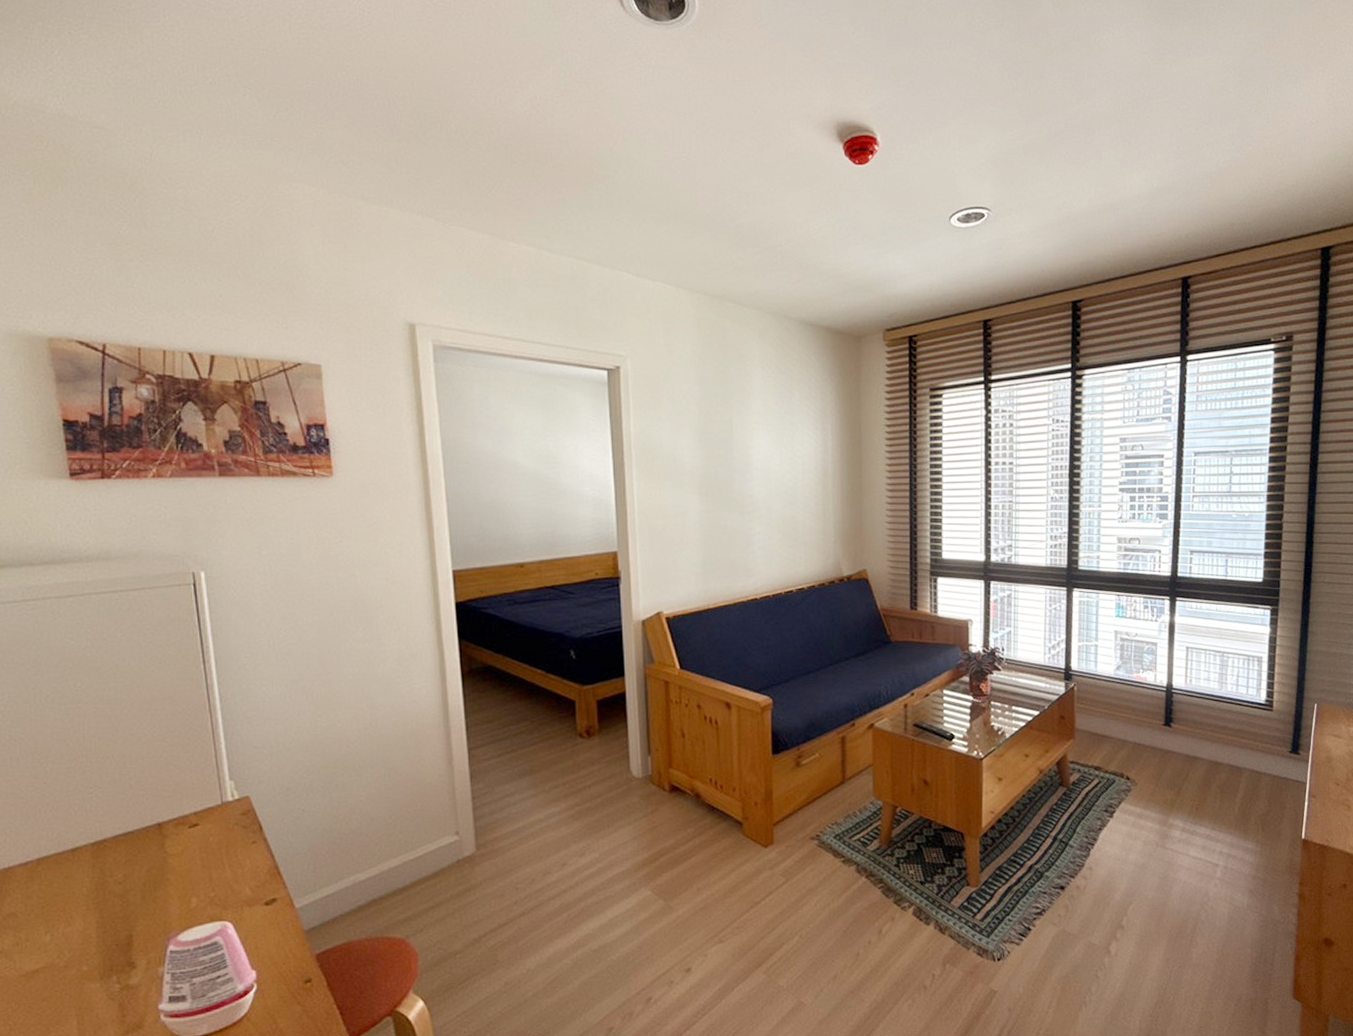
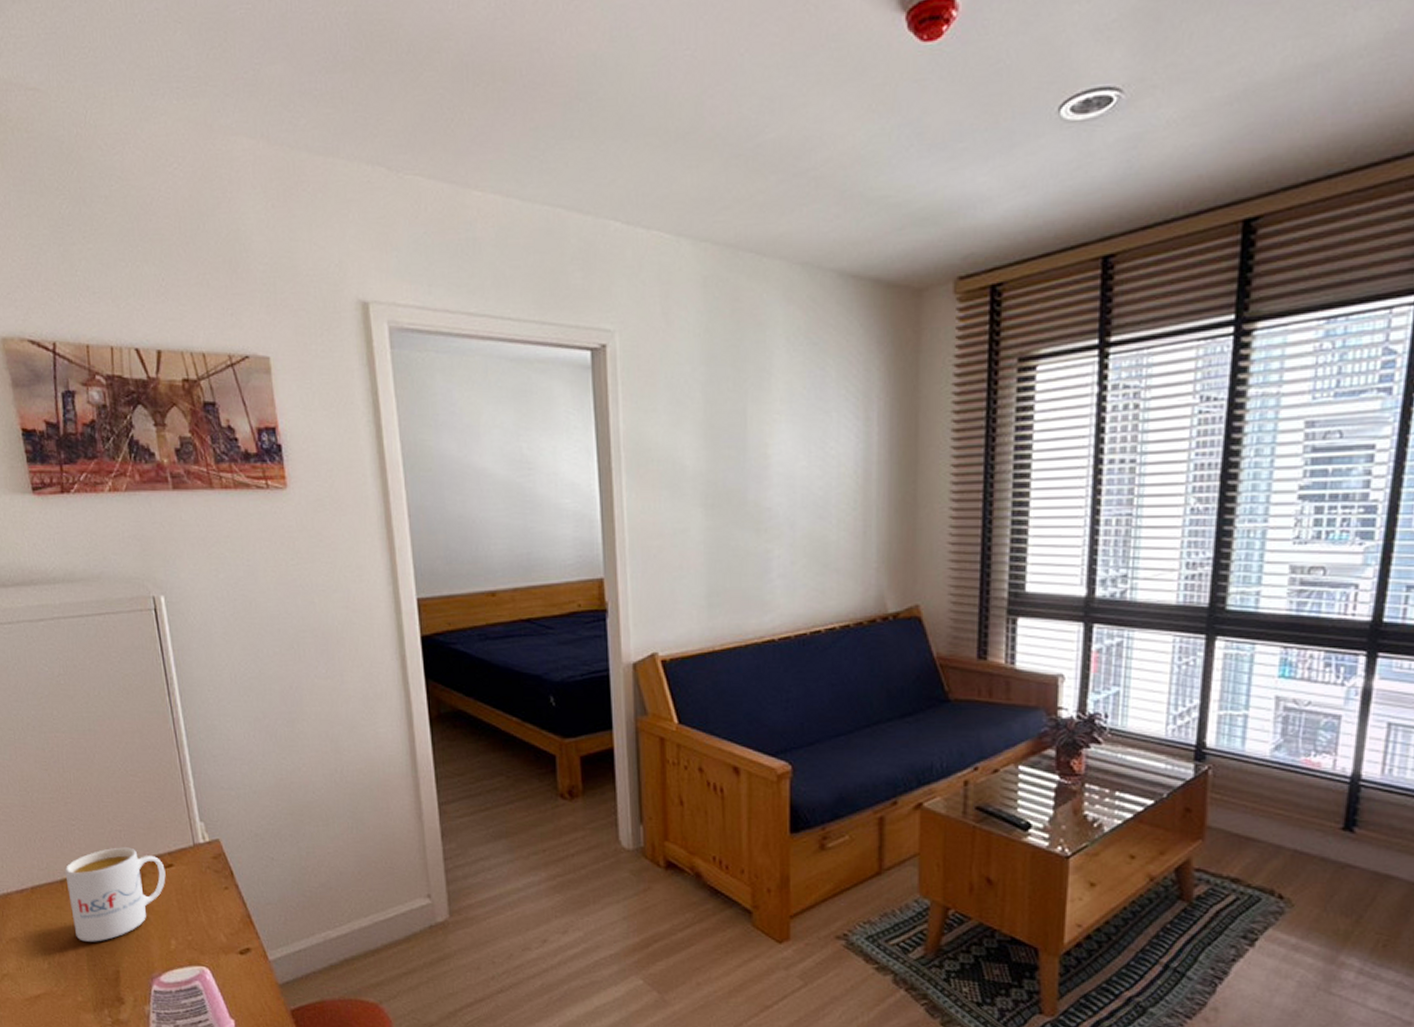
mug: none [77,810,190,909] -> present [64,847,166,942]

